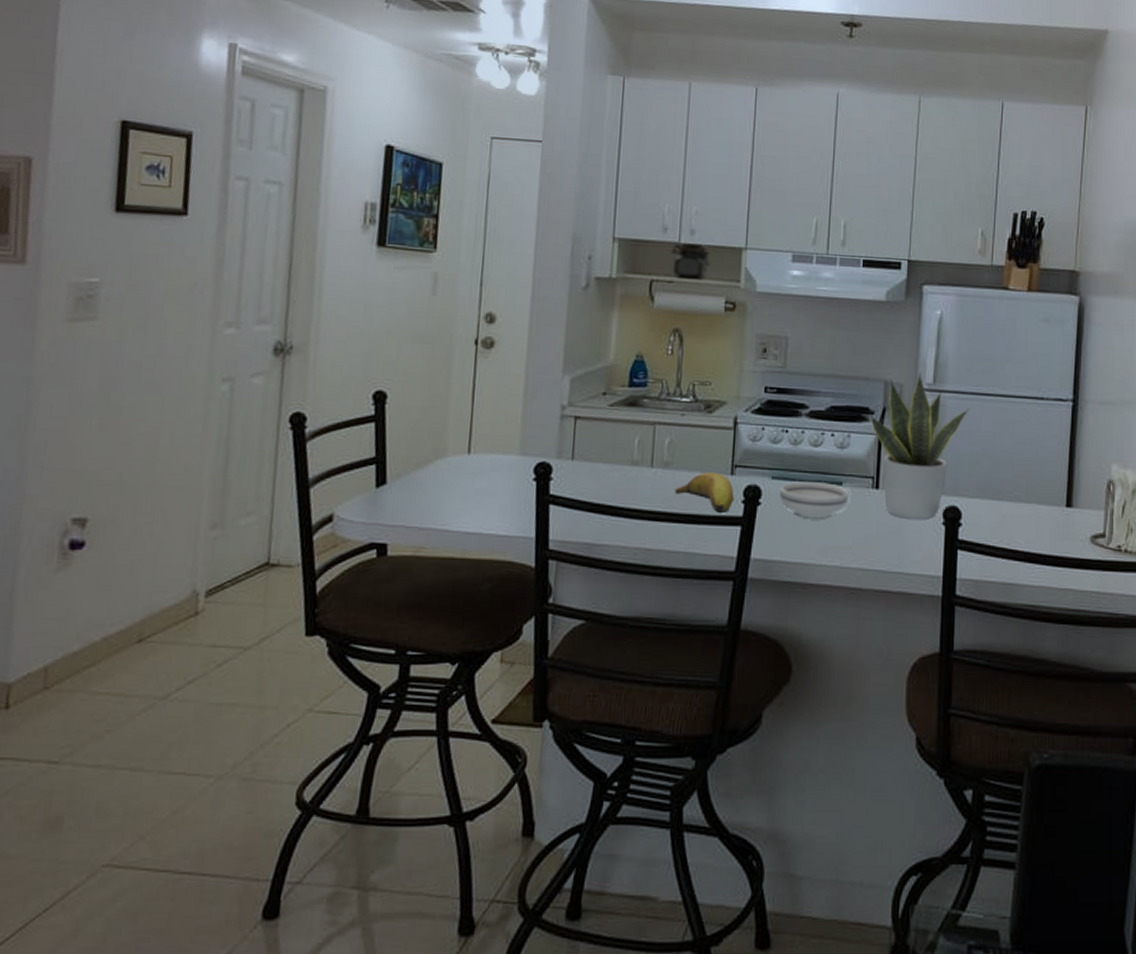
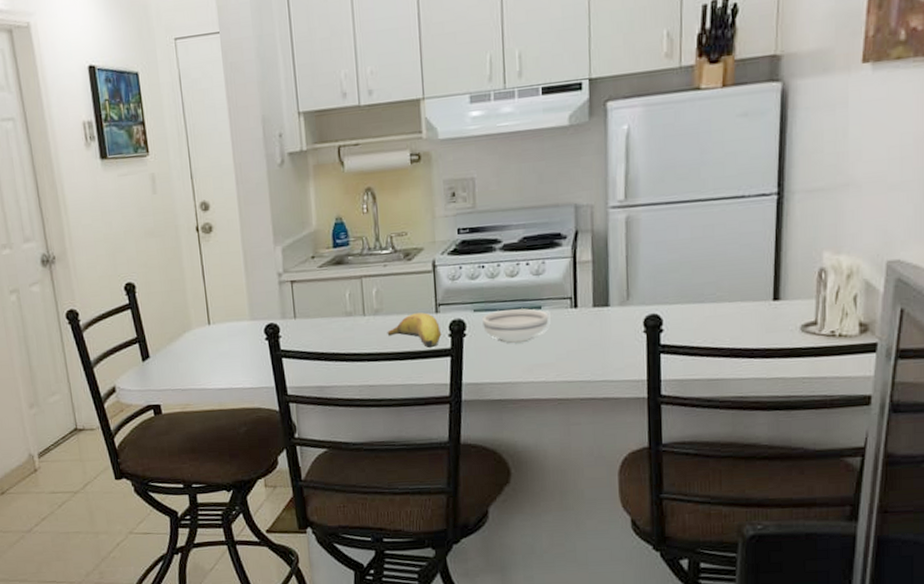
jar: present [672,243,710,279] -> none [354,102,391,139]
potted plant: present [870,371,971,519] -> none [562,190,666,332]

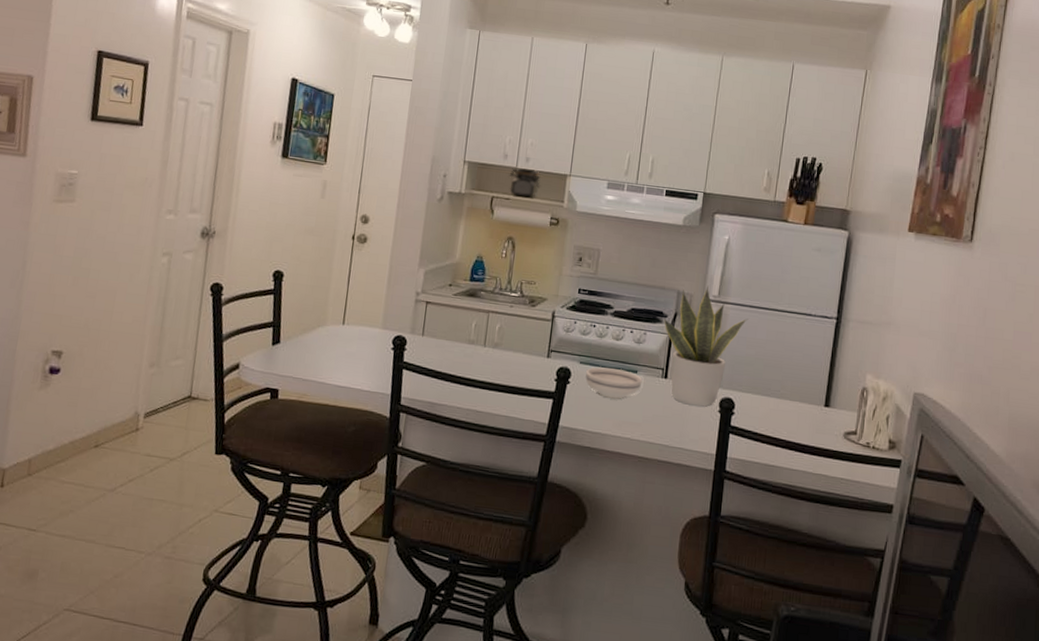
jar: none [354,102,391,139] -> present [510,168,540,198]
fruit: present [387,312,442,349] -> none [501,353,549,388]
potted plant: none [562,190,666,332] -> present [663,285,749,407]

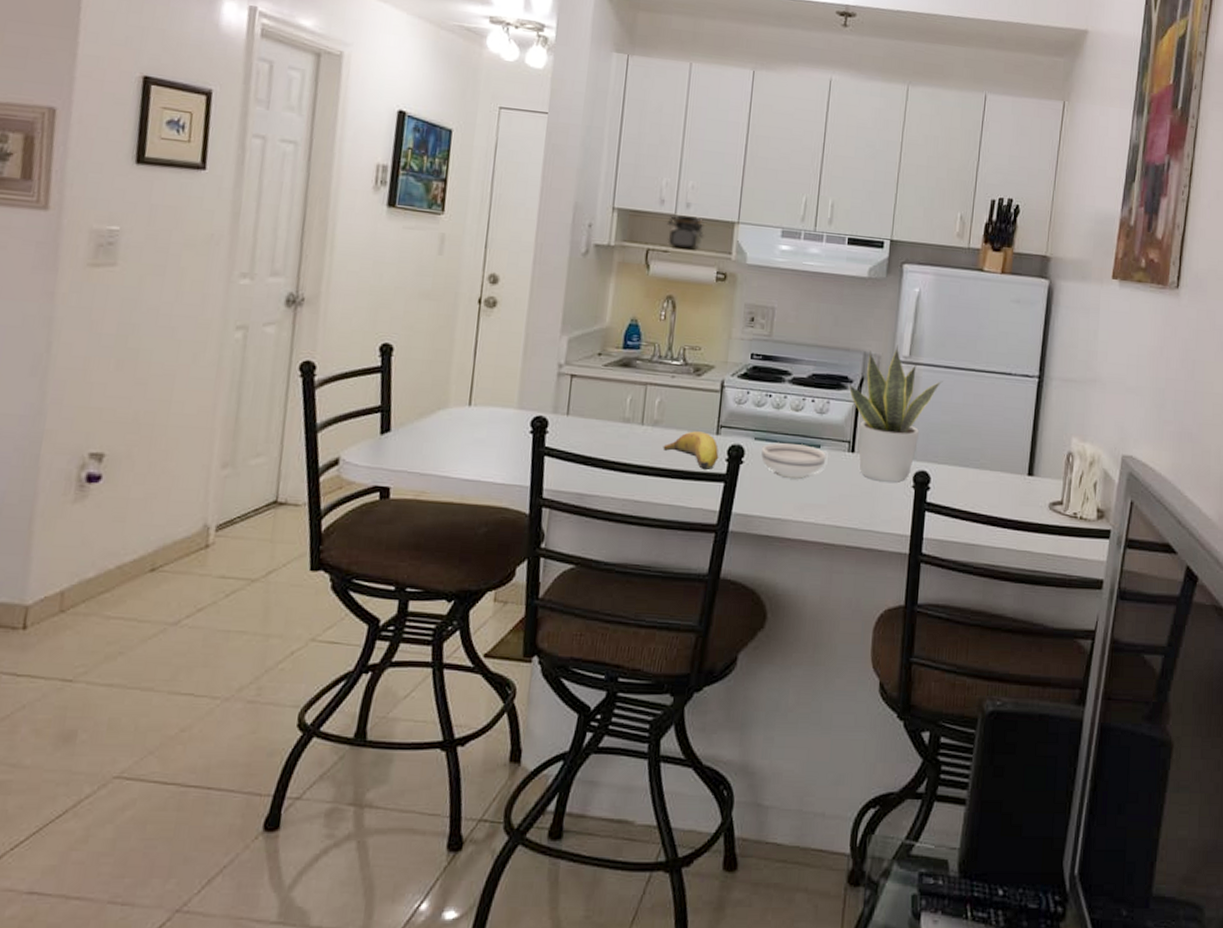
fruit: none [501,353,549,388] -> present [663,431,719,471]

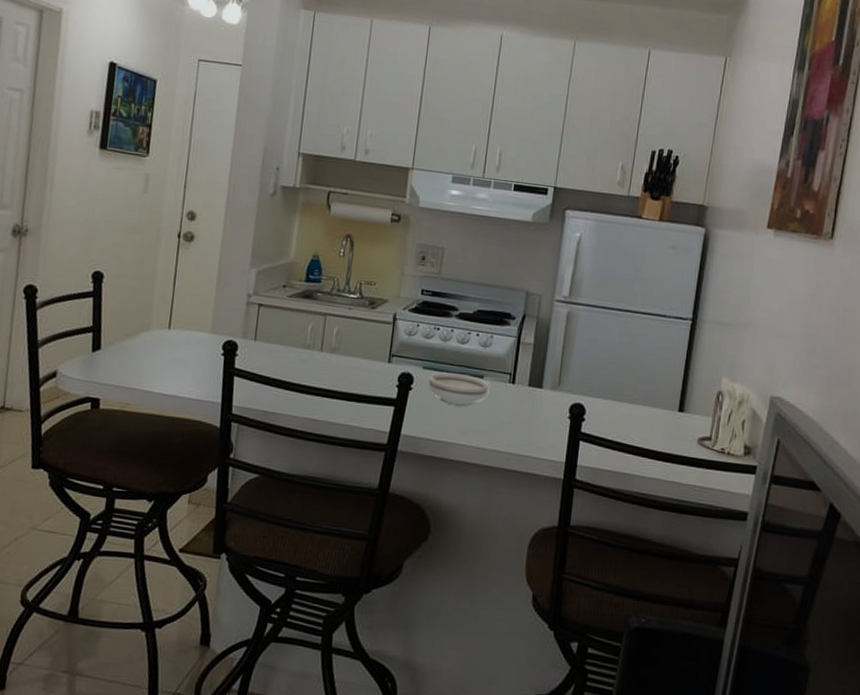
fruit: present [663,431,719,471] -> none [339,358,390,395]
jar: present [668,215,703,250] -> none [348,160,380,193]
potted plant: present [848,344,943,482] -> none [511,285,600,413]

